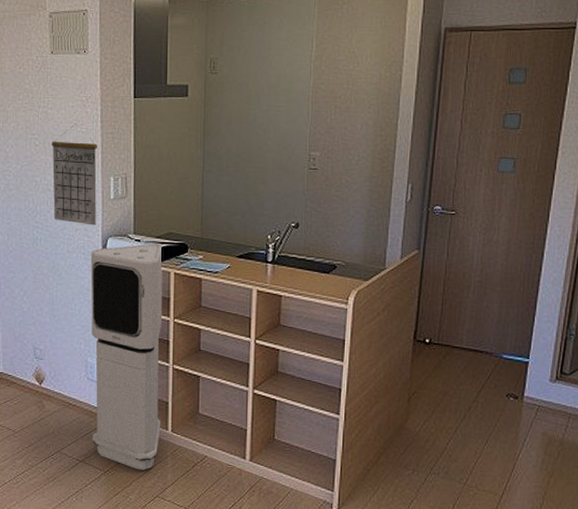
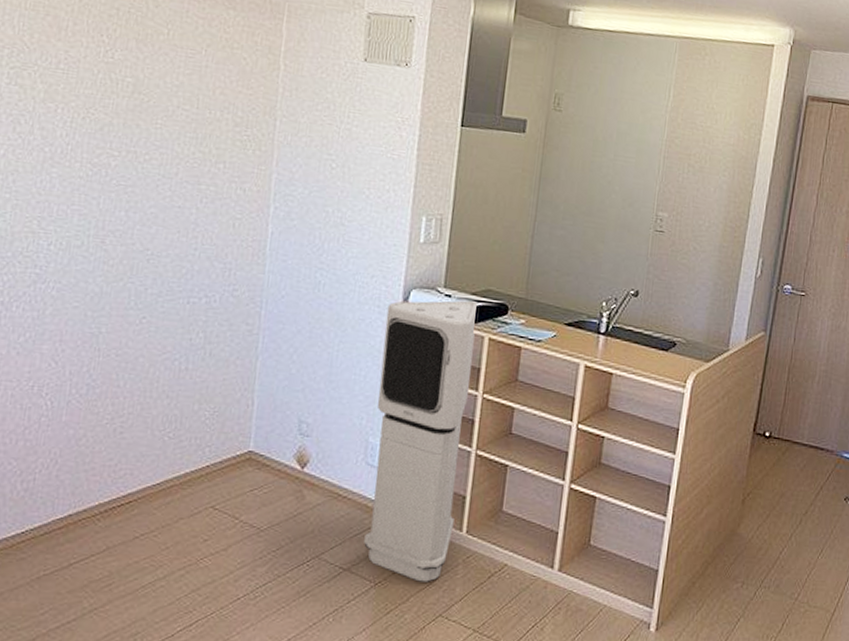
calendar: present [52,124,97,226] -> none [345,148,410,273]

